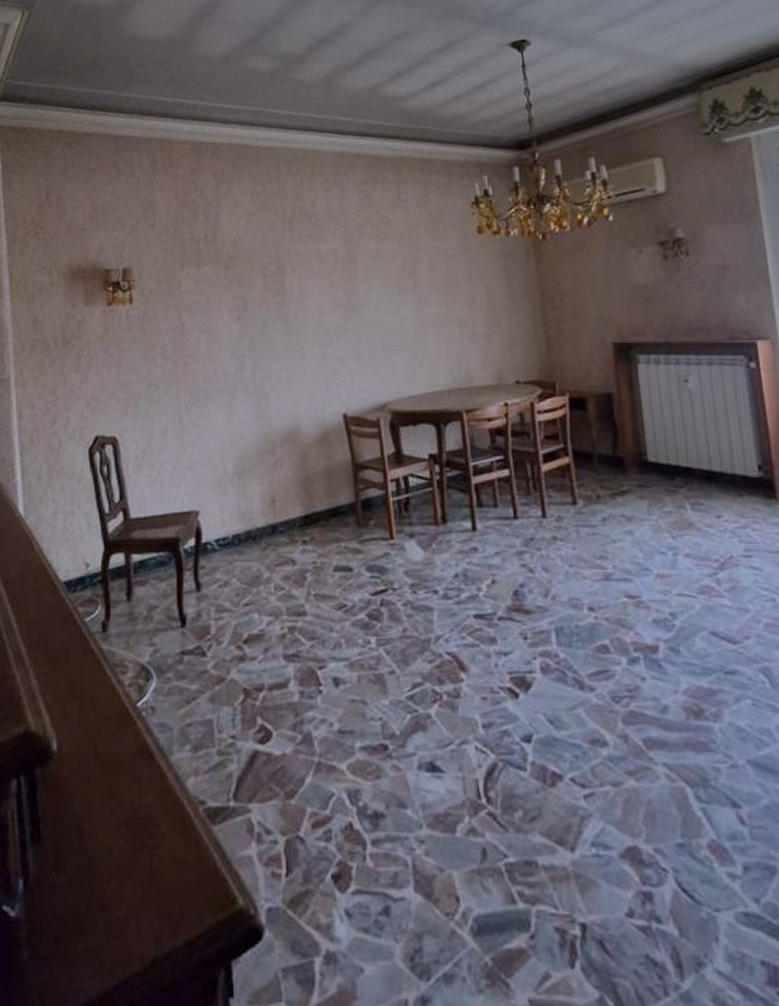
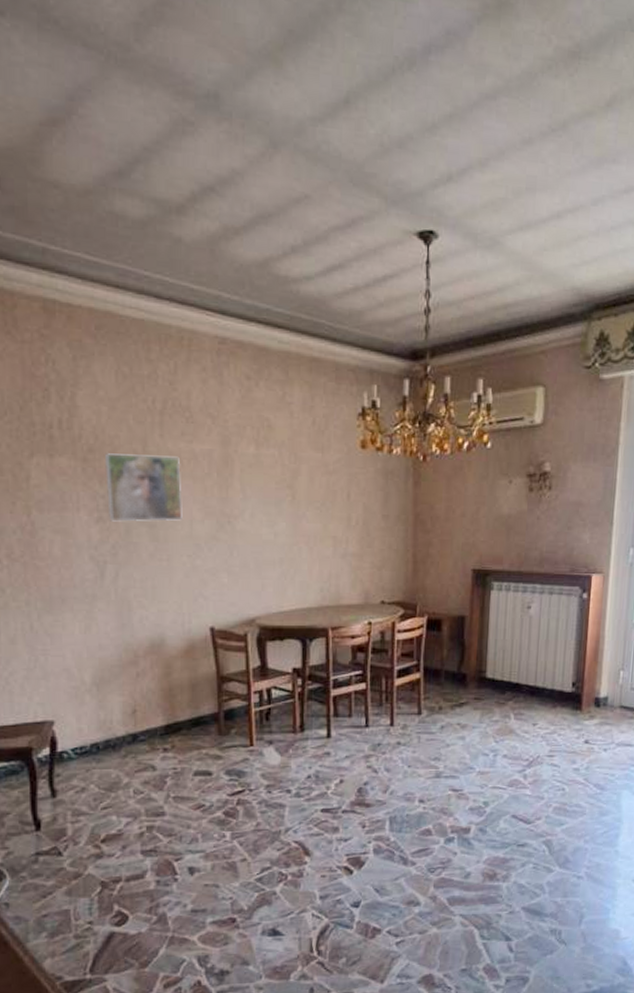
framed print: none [243,257,312,319] -> present [105,453,182,522]

